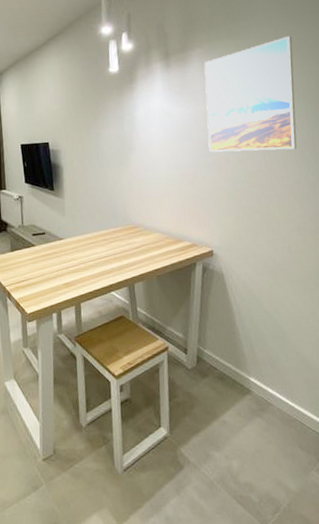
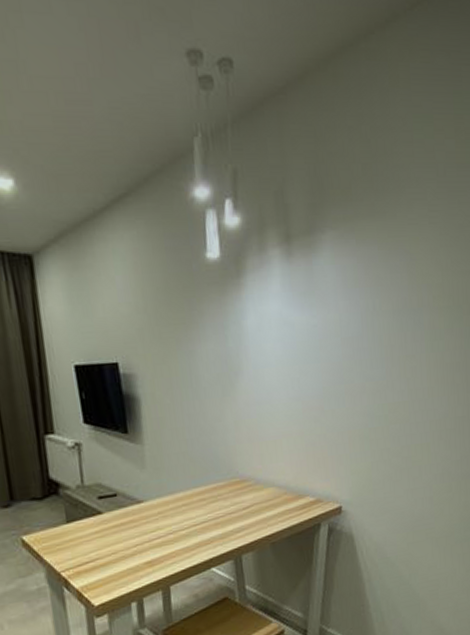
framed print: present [204,36,297,153] -> none [337,221,449,378]

